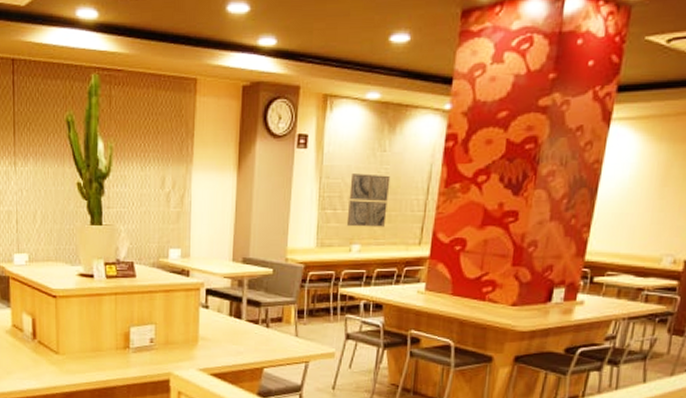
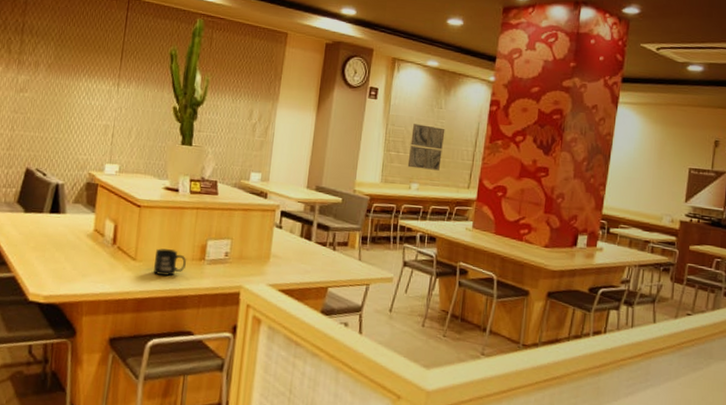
mug: none [78,339,110,367] -> present [154,248,186,276]

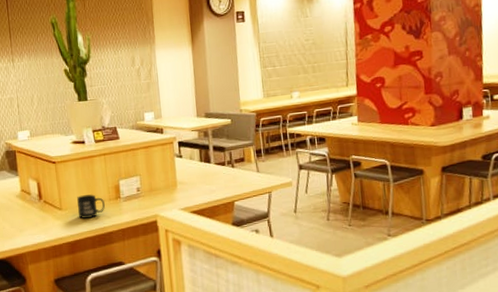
wall art: present [407,124,445,171] -> none [283,35,317,79]

